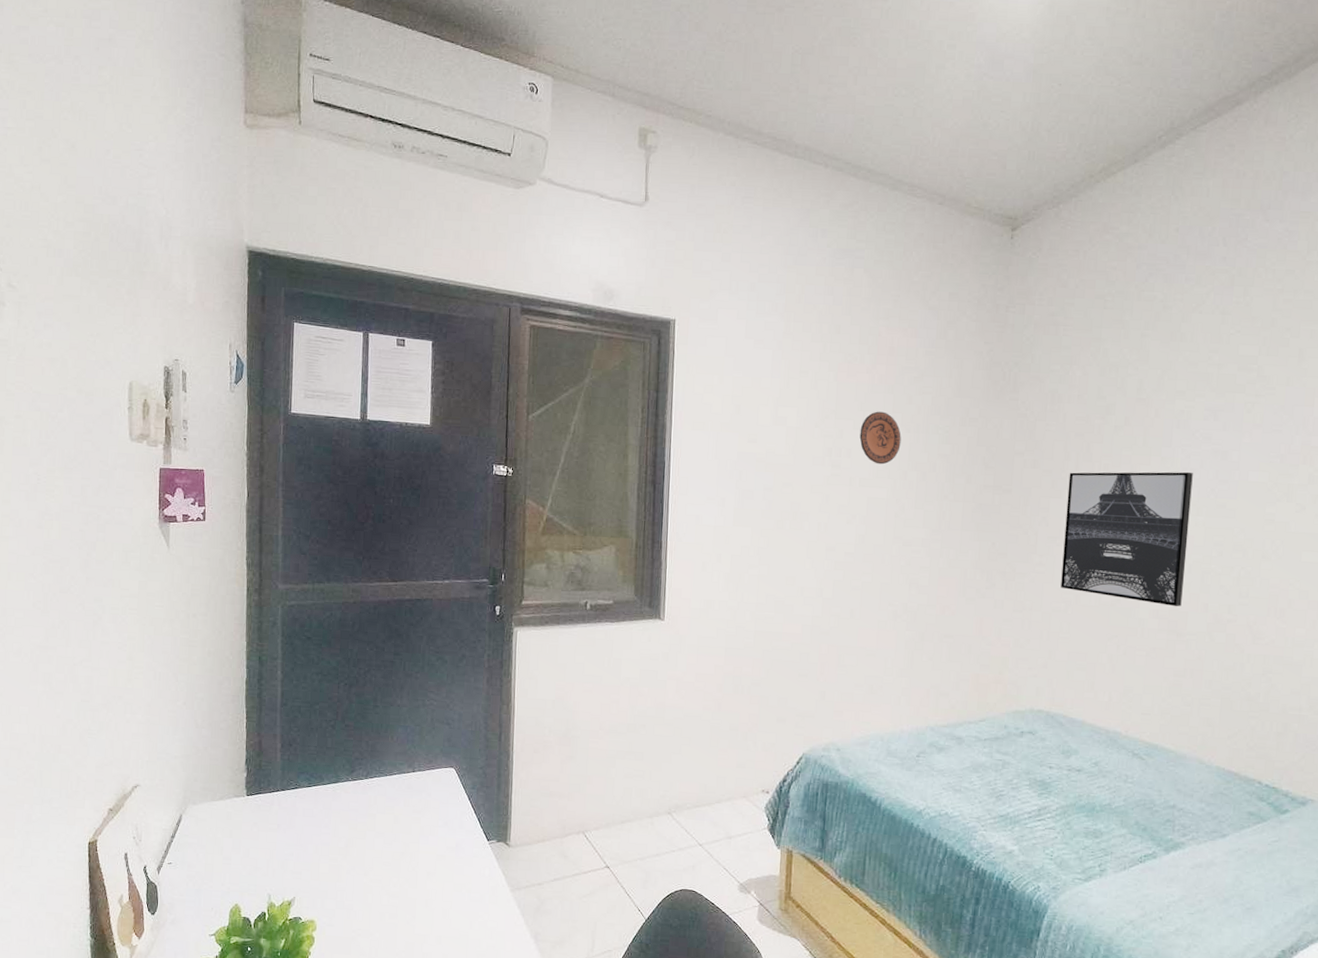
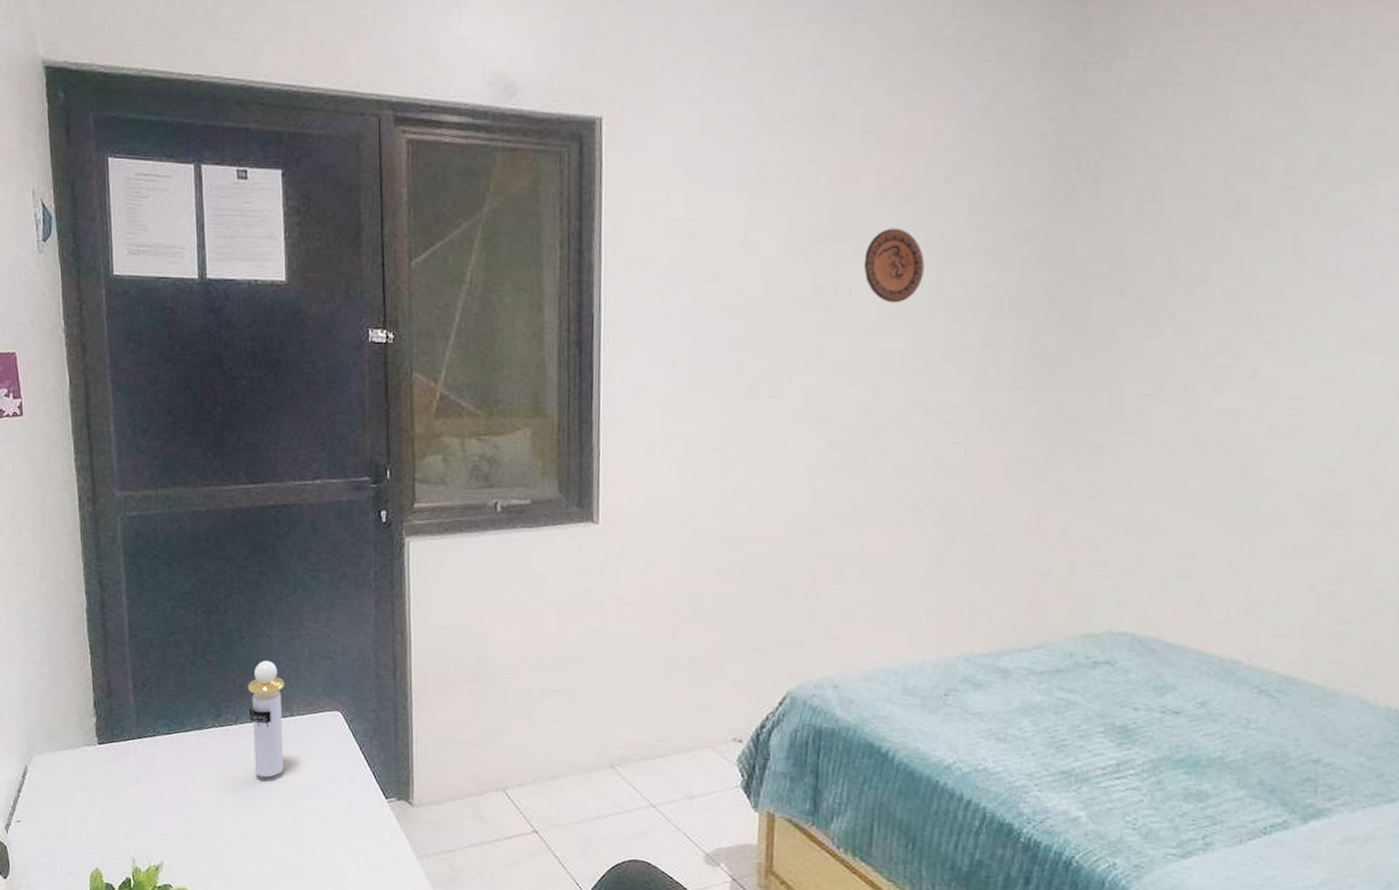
perfume bottle: none [378,725,409,824] -> present [248,660,284,778]
wall art: present [1061,471,1193,607] -> none [1157,291,1370,487]

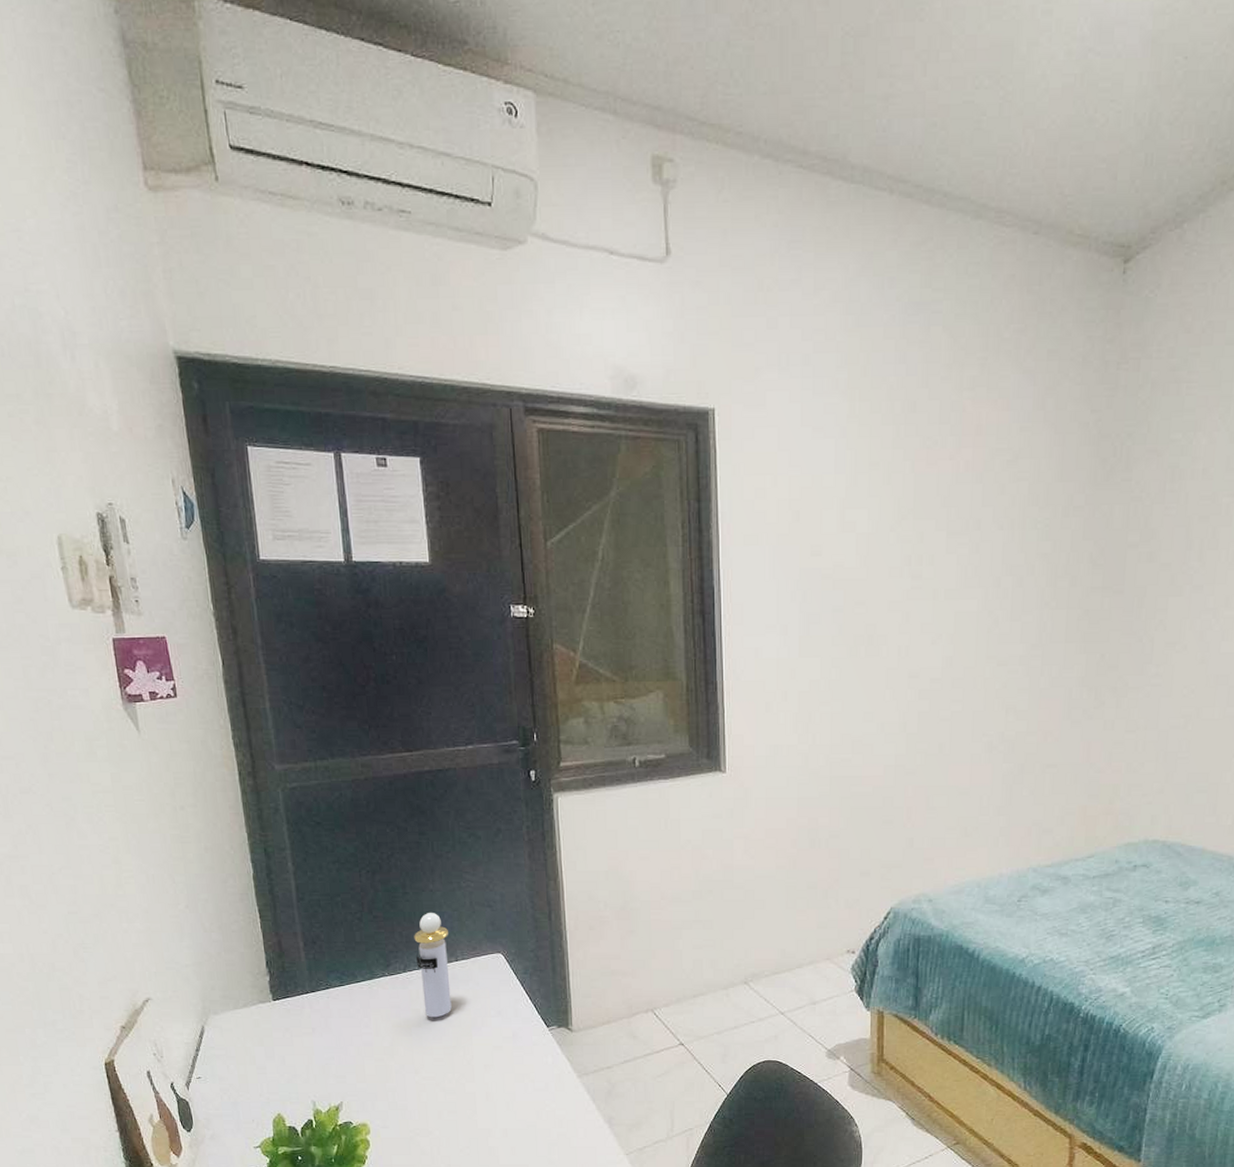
decorative plate: present [864,228,925,303] -> none [943,506,993,571]

